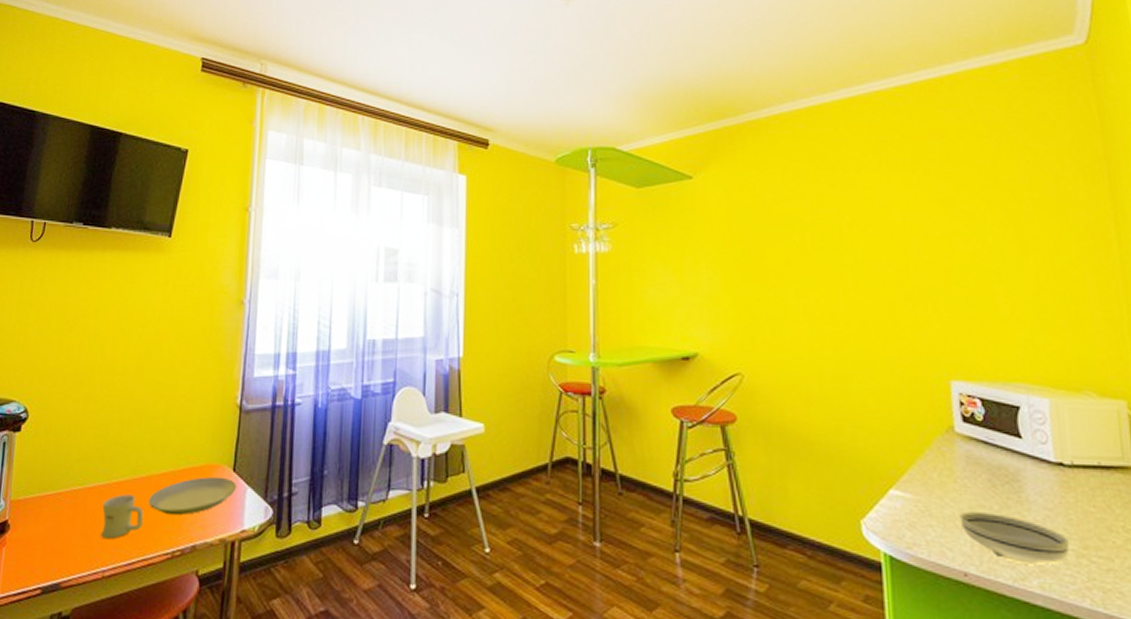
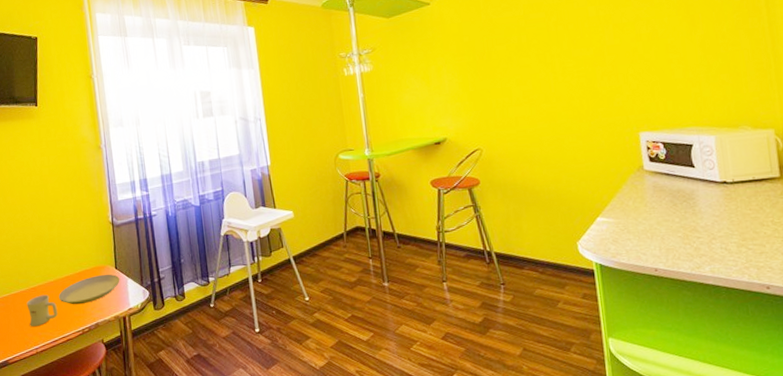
bowl: present [959,512,1069,564] -> none [650,224,732,257]

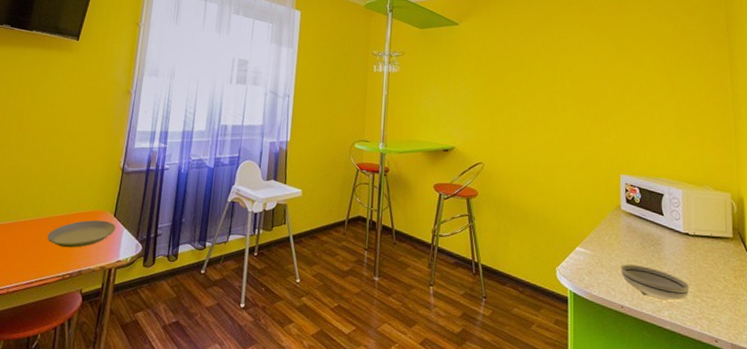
mug: present [26,294,58,326] -> none [8,230,43,264]
bowl: none [650,224,732,257] -> present [621,264,689,301]

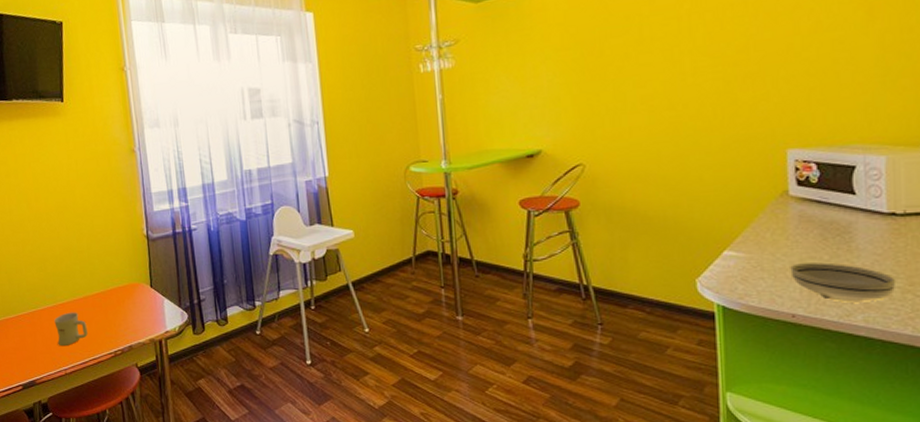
mug: none [8,230,43,264] -> present [54,312,88,345]
plate: present [47,220,116,248] -> none [88,292,156,325]

